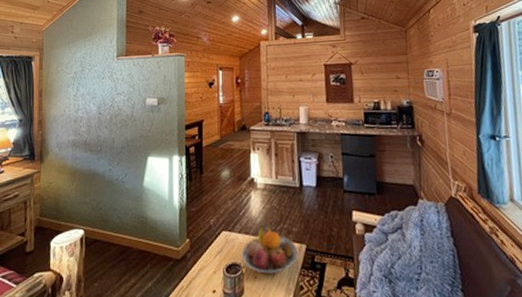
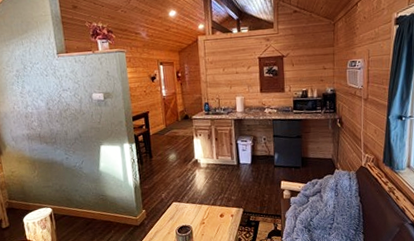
fruit bowl: present [241,227,299,274] -> none [190,197,237,232]

